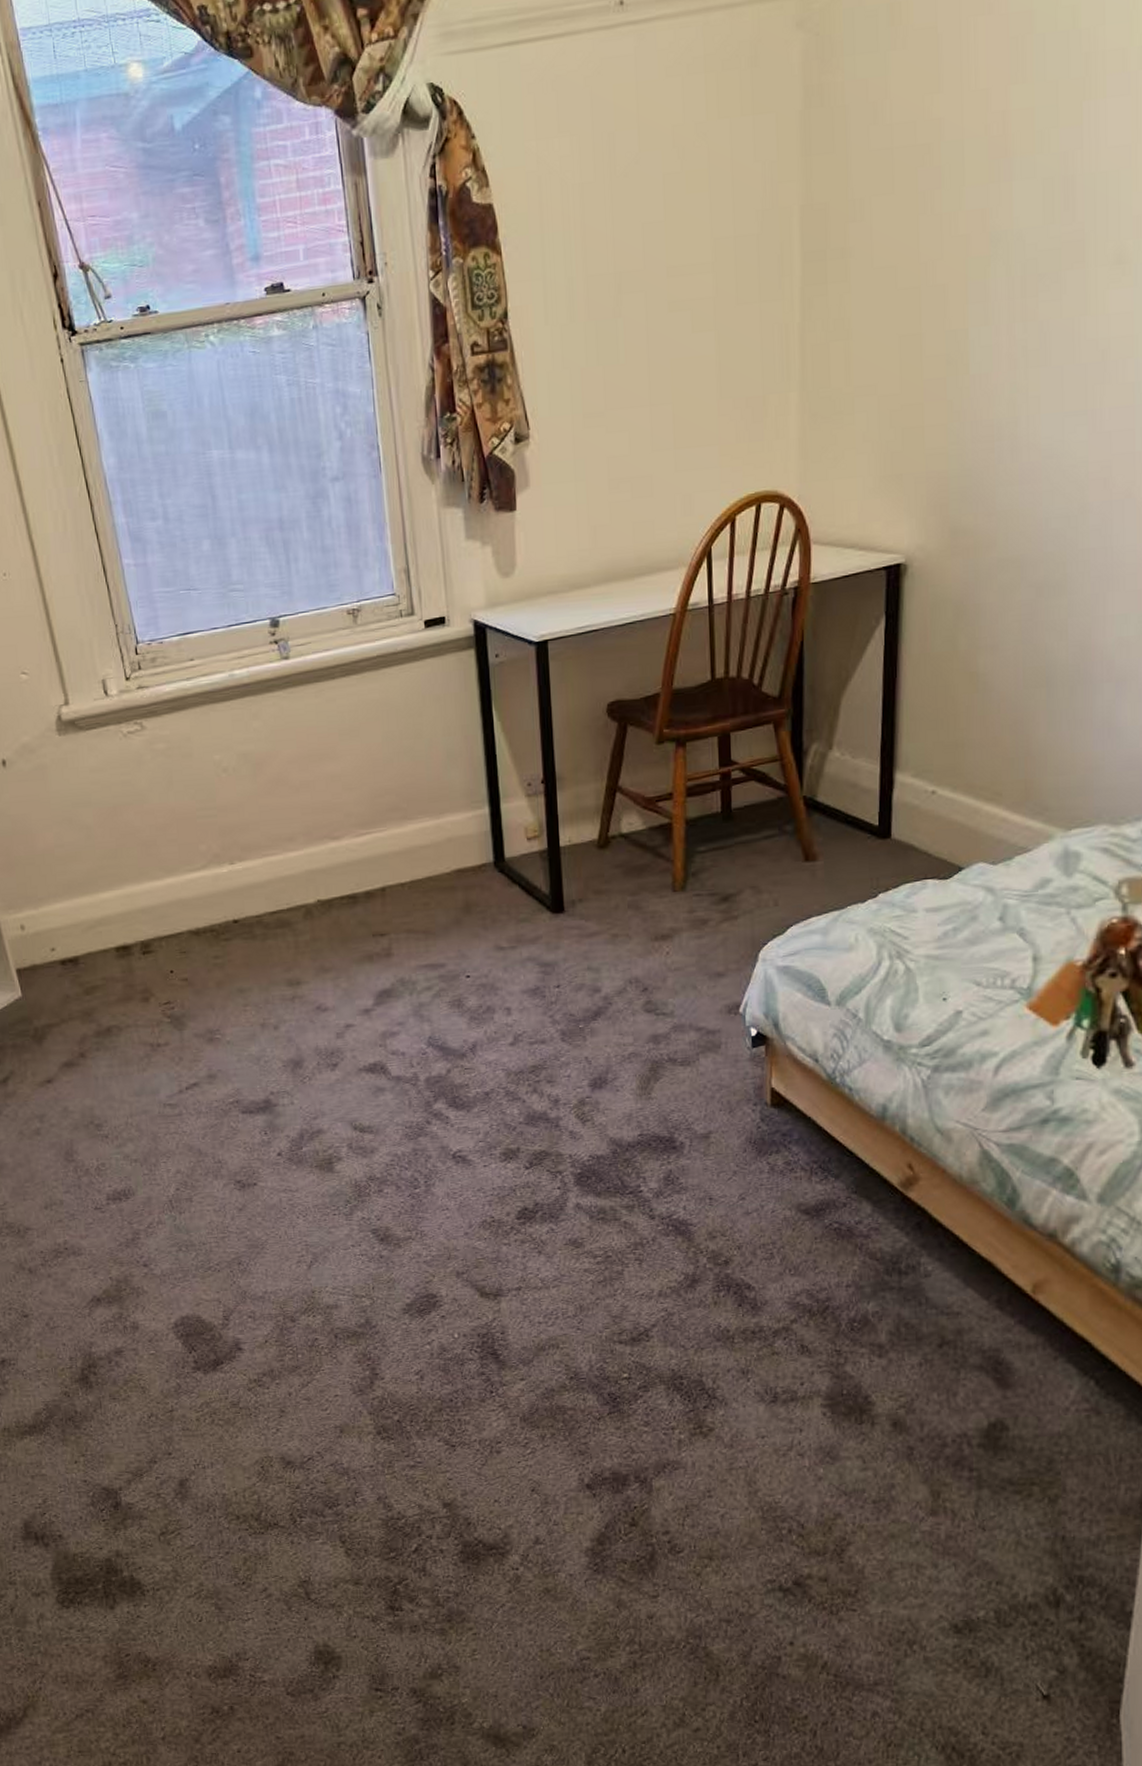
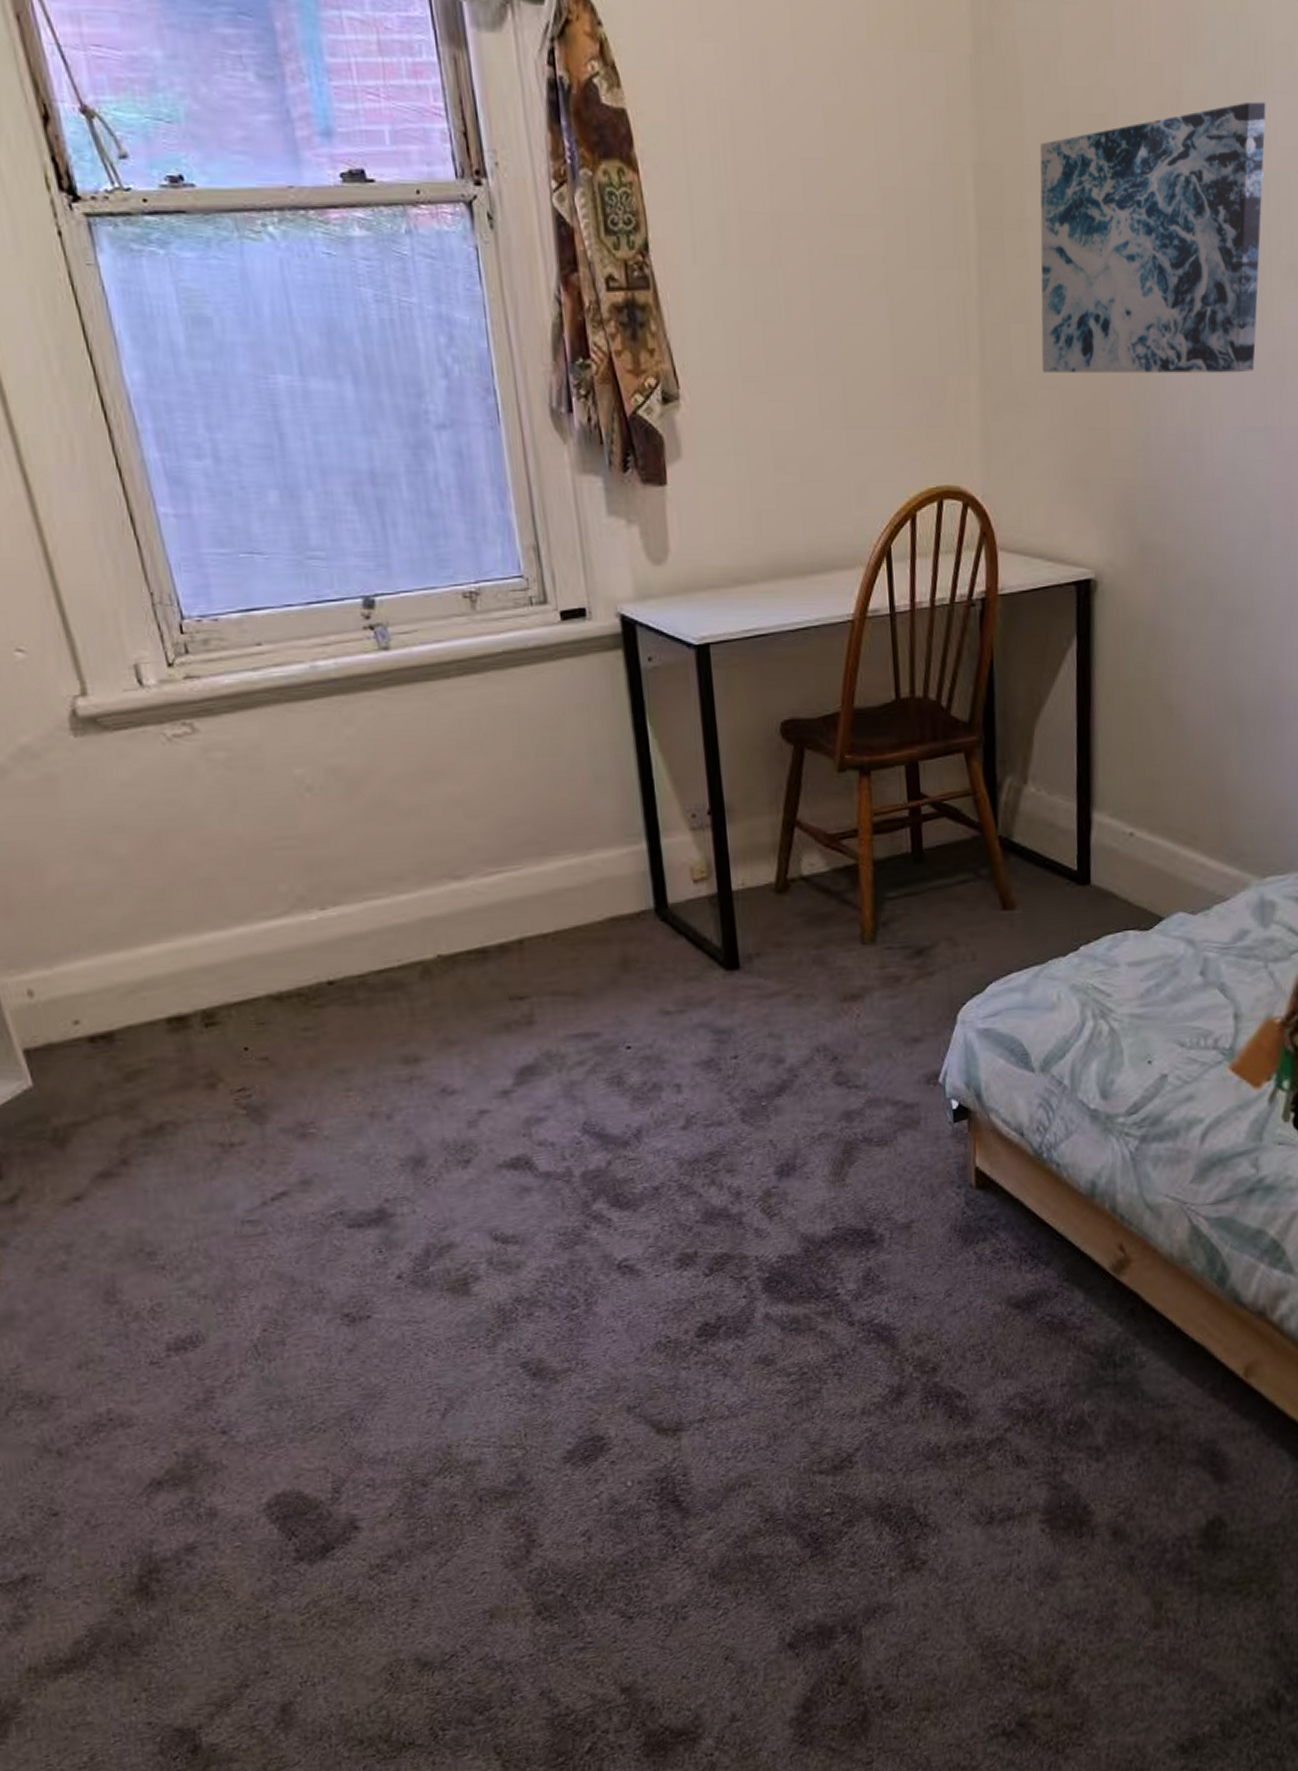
wall art: none [859,107,1096,383] -> present [1039,101,1266,373]

